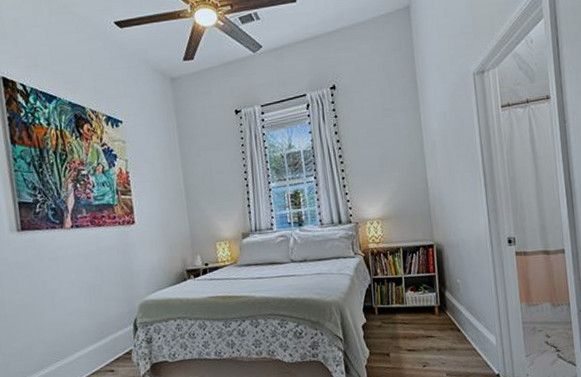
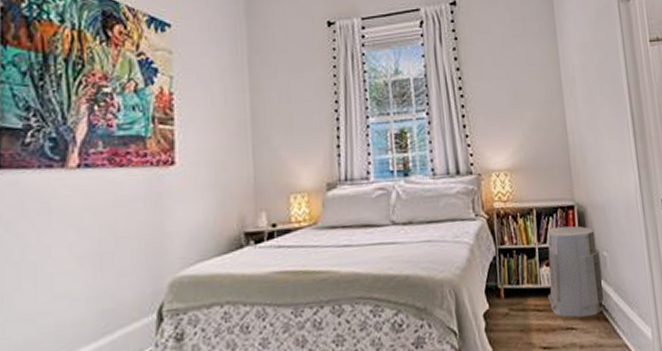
air purifier: none [412,260,457,329] -> present [547,225,603,318]

